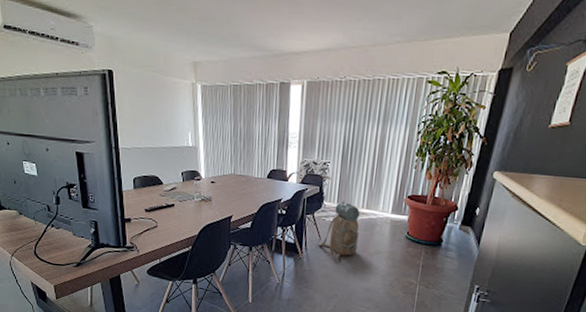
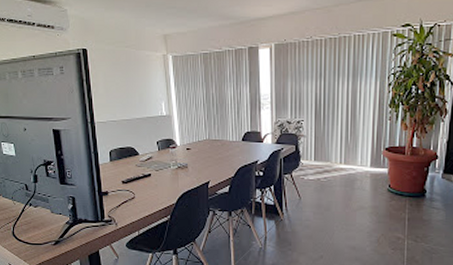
backpack: present [318,201,360,259] -> none [298,158,339,218]

